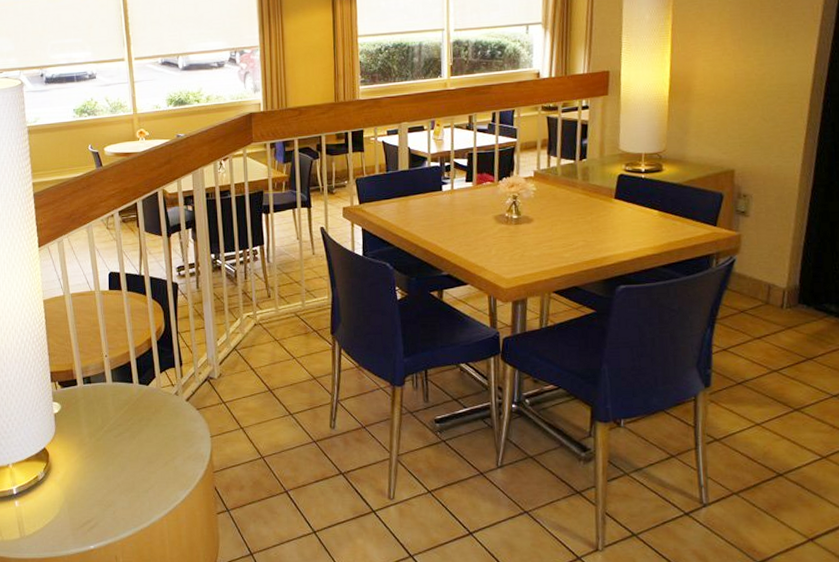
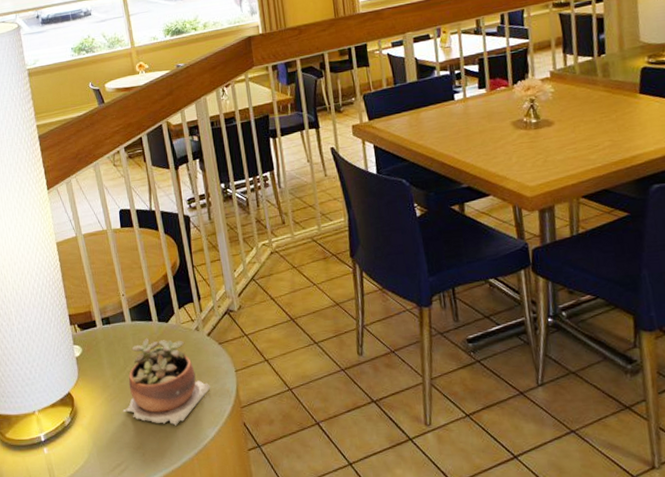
succulent plant: none [97,399,185,486] -> present [122,337,211,426]

